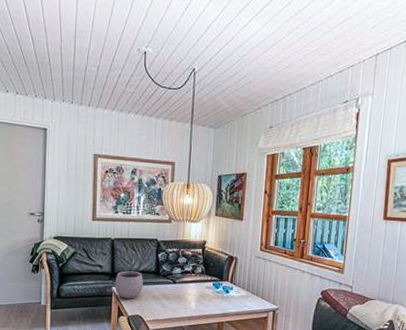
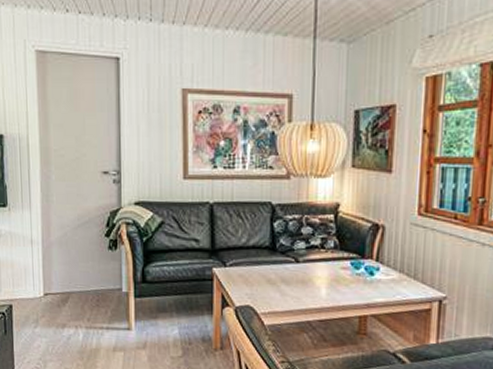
plant pot: present [114,264,143,299] -> none [216,237,254,284]

